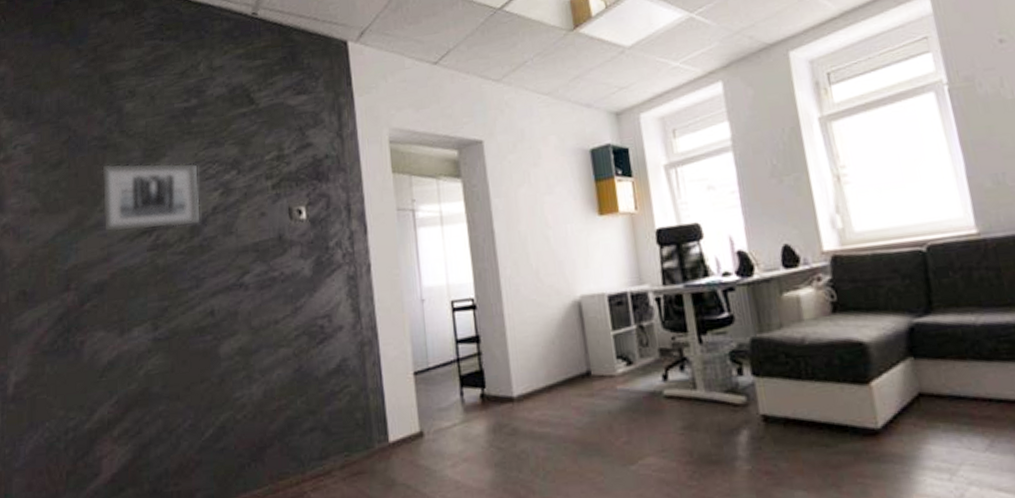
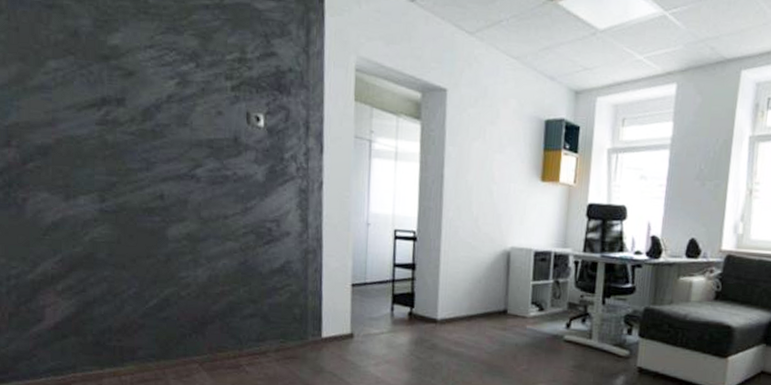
wall art: present [102,163,200,232] -> none [47,26,155,110]

